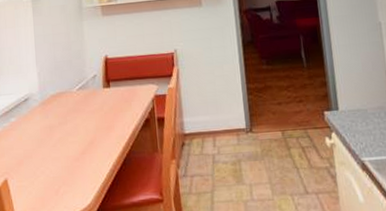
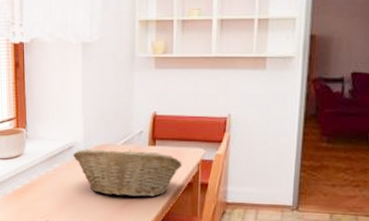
fruit basket: none [29,93,138,143] -> present [73,149,182,197]

